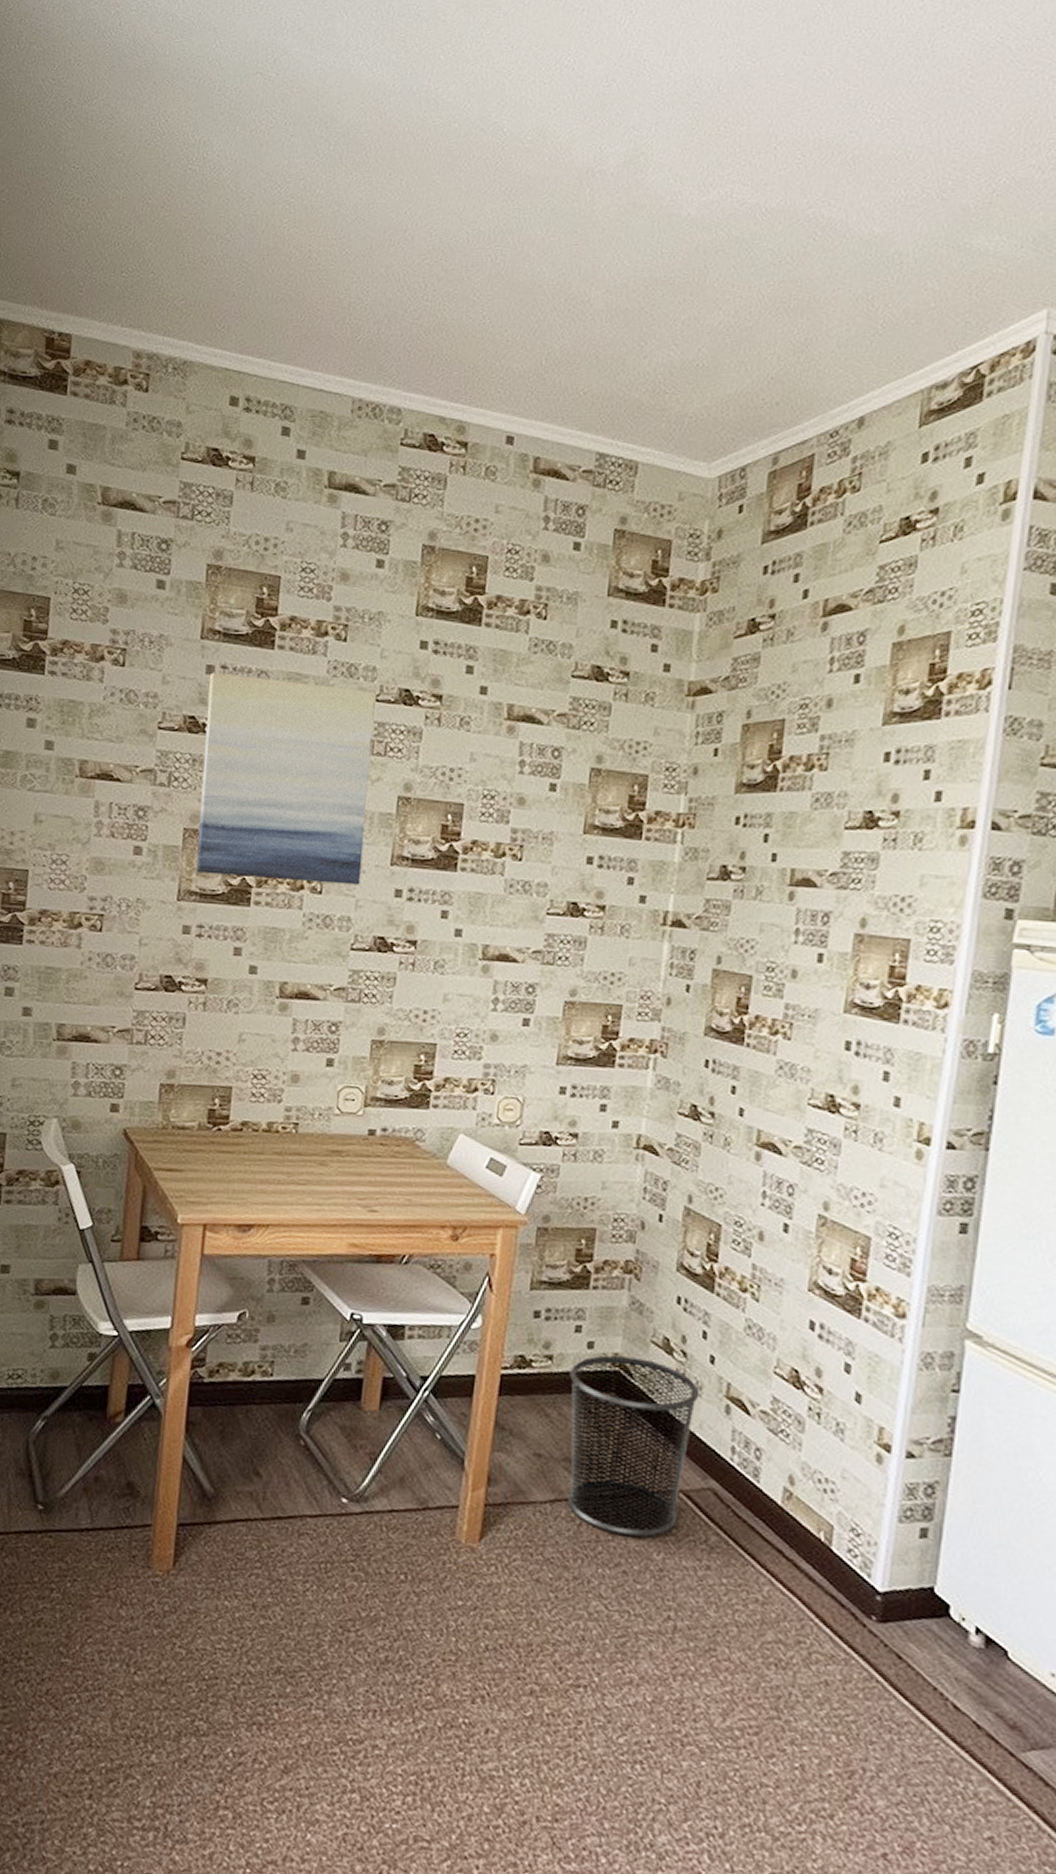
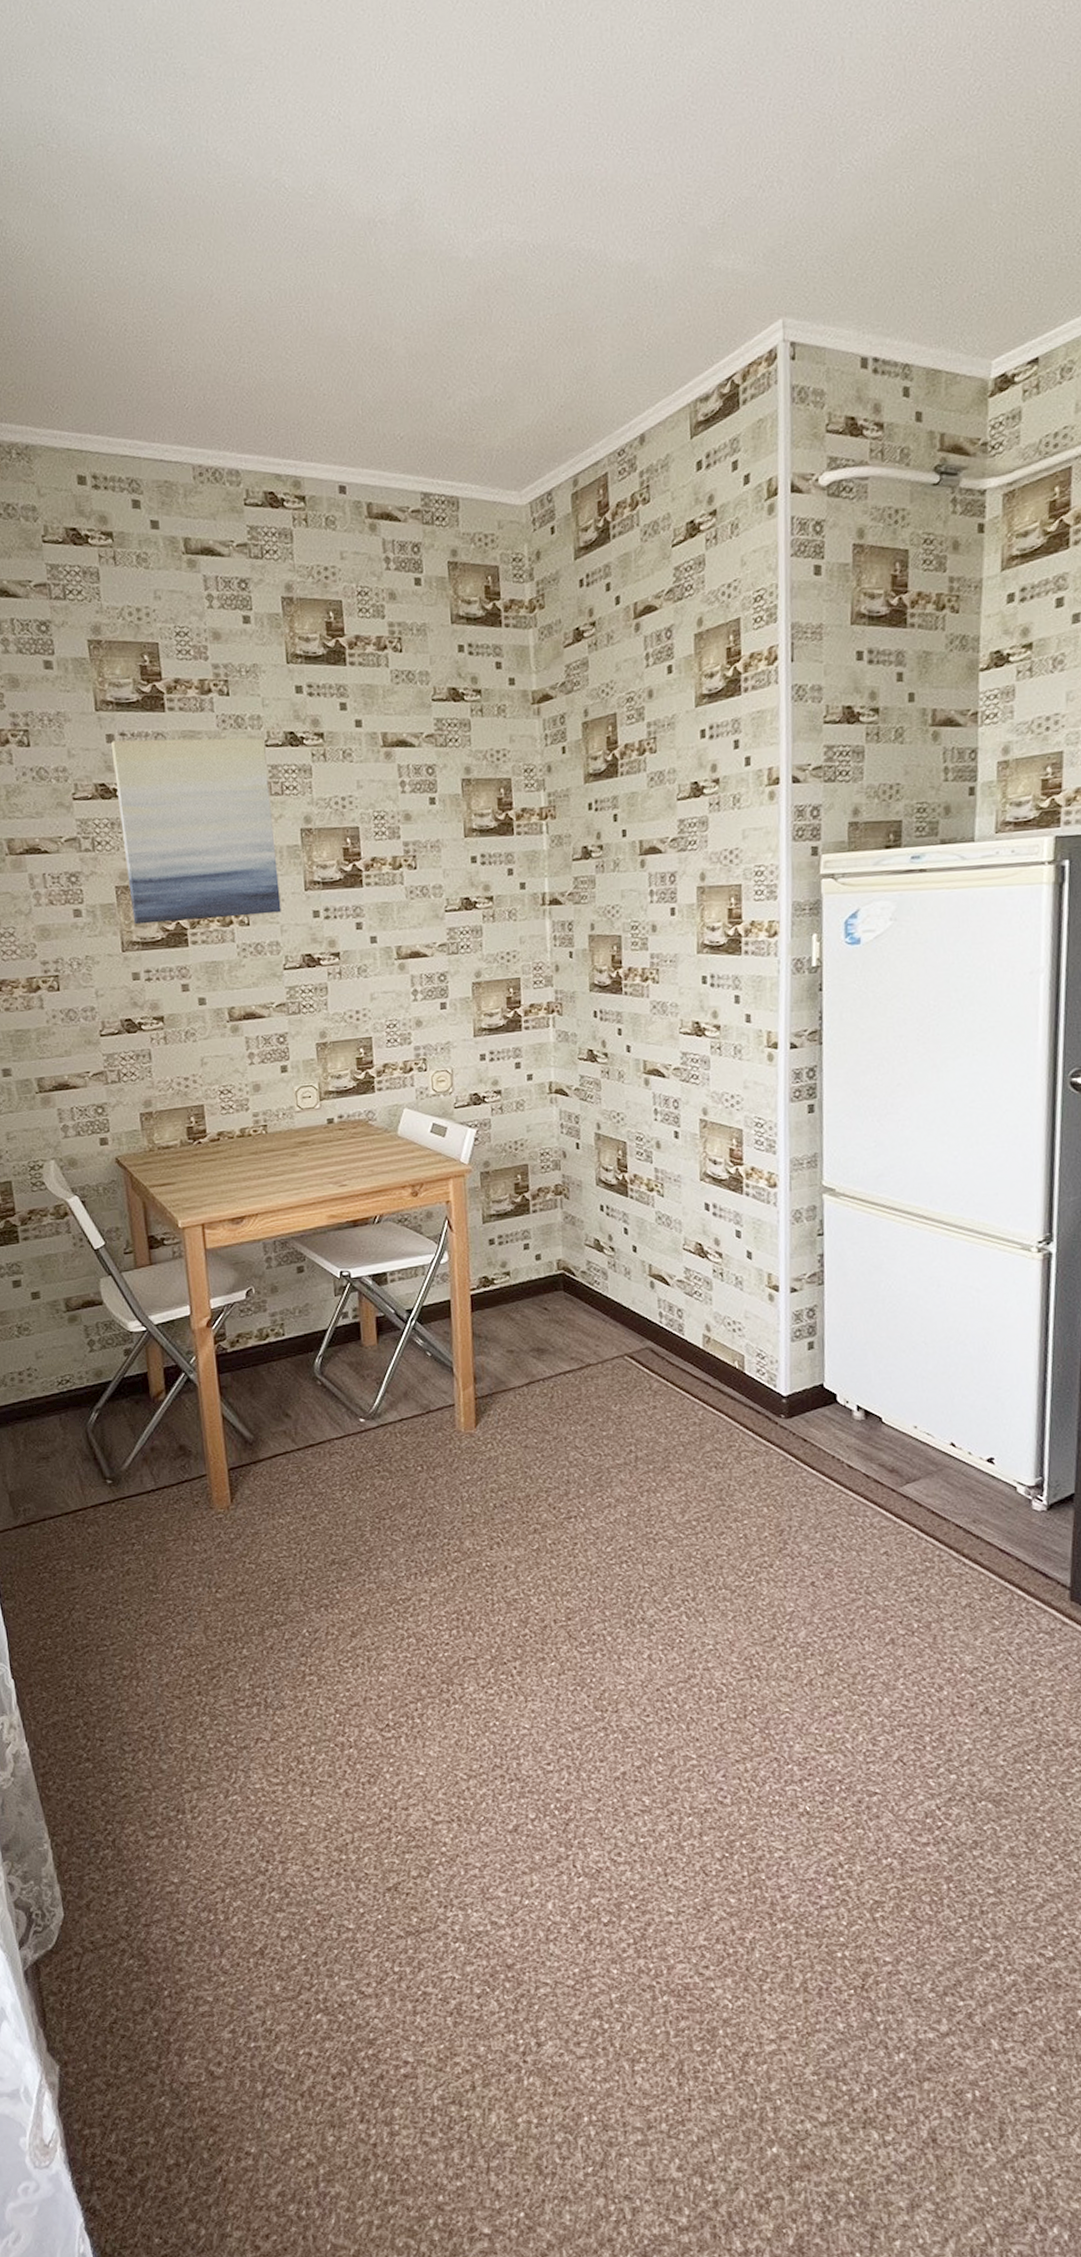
waste bin: present [567,1355,700,1538] -> none [525,1259,629,1399]

